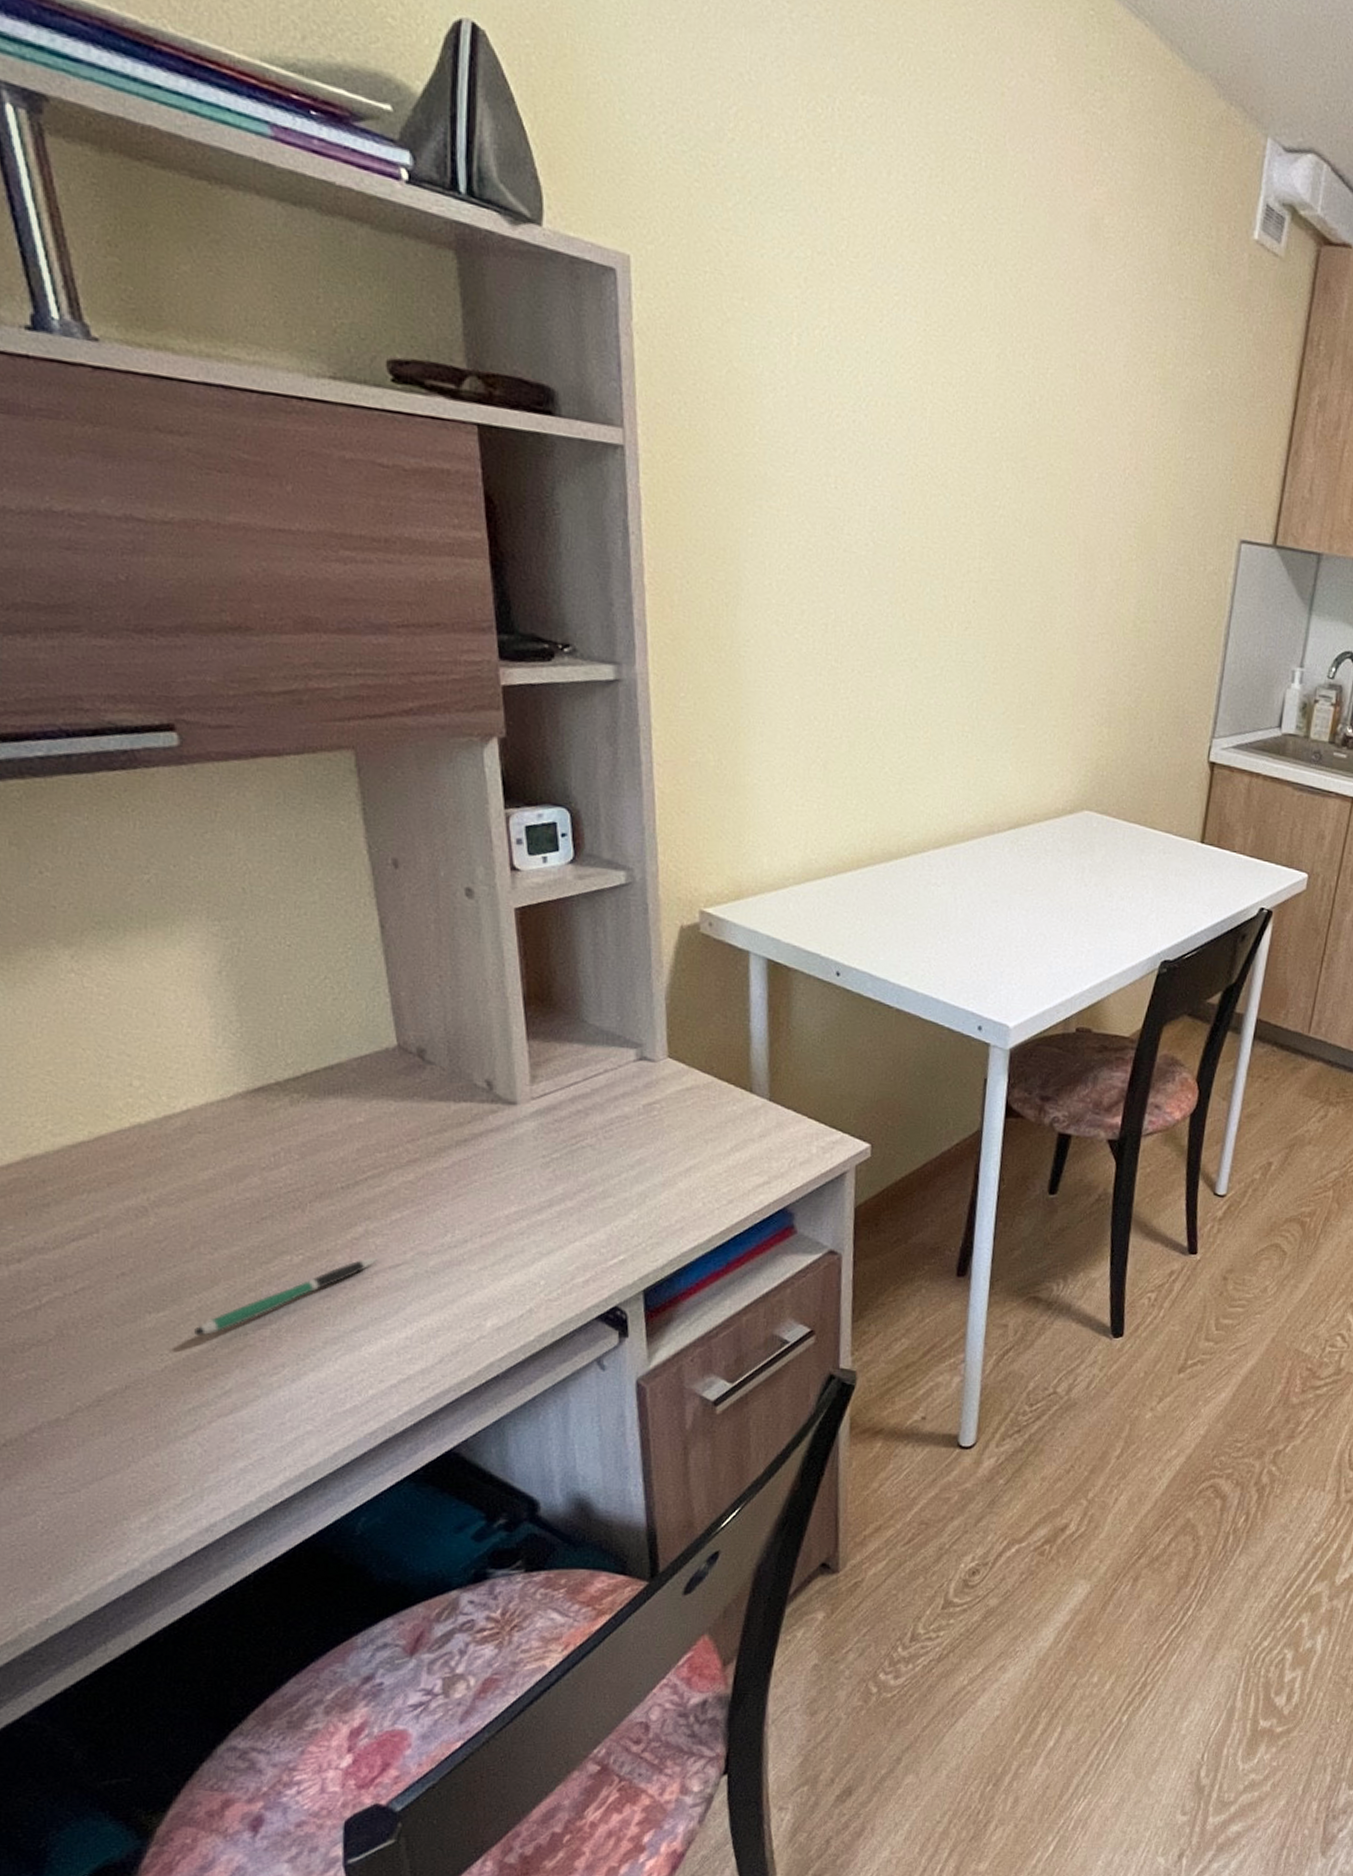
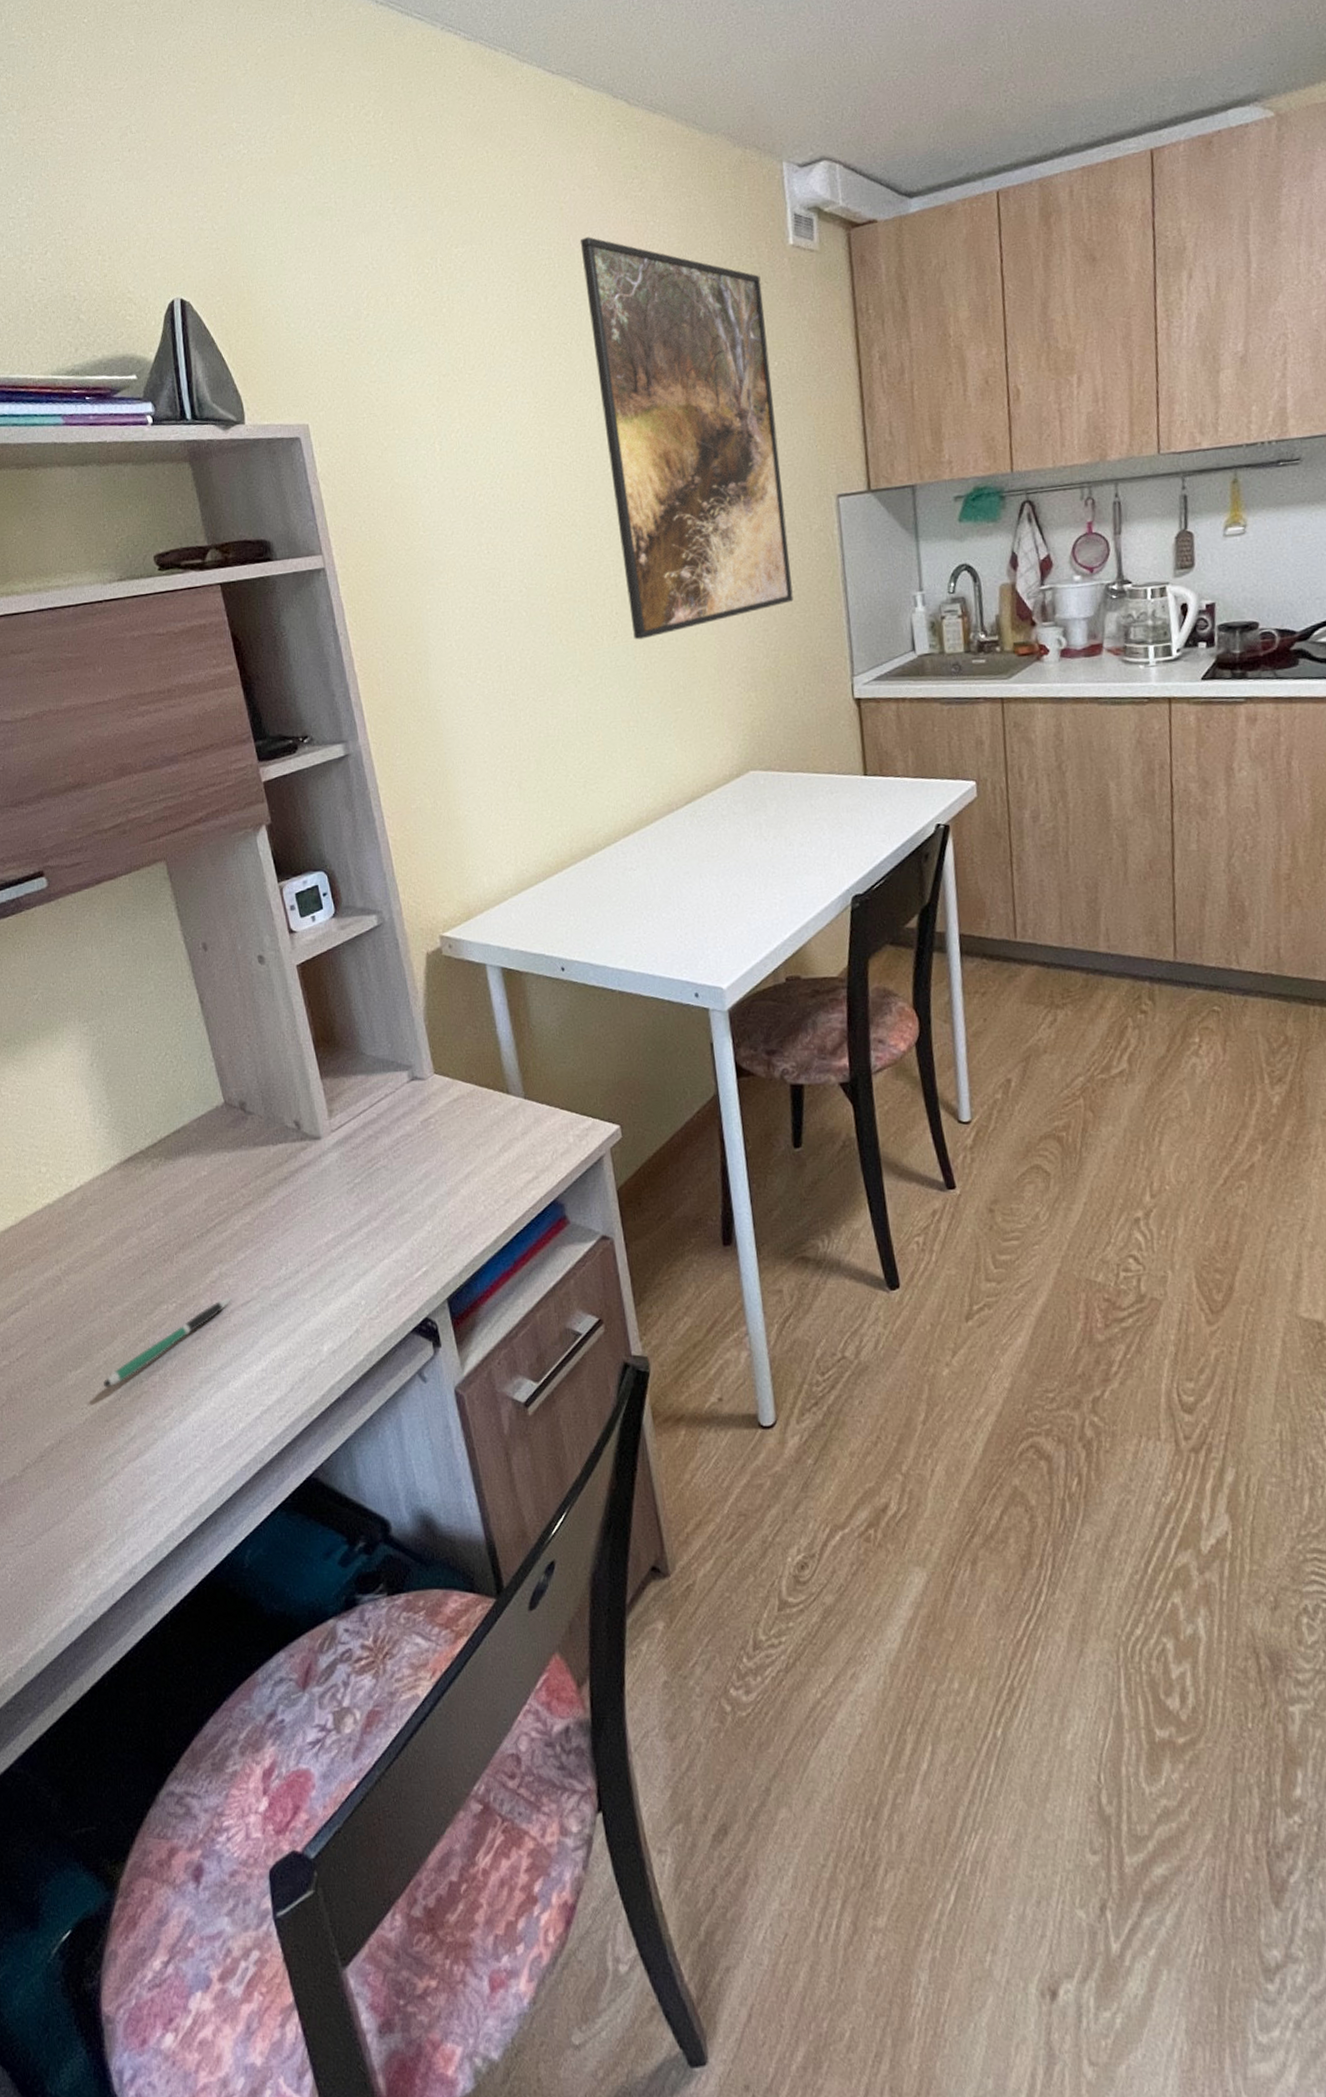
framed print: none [988,141,1214,642] -> present [580,237,794,640]

